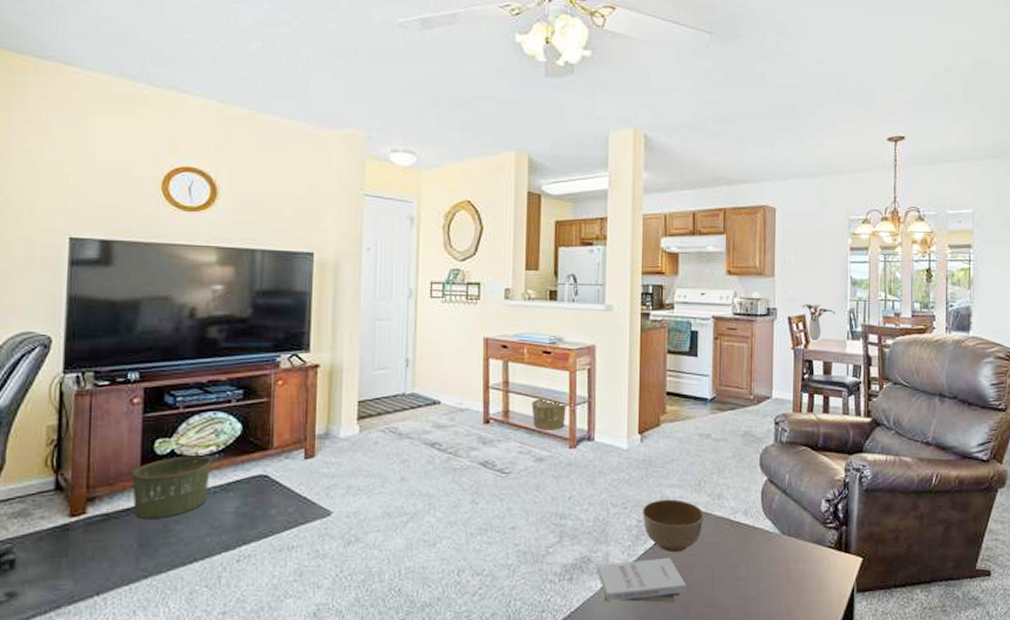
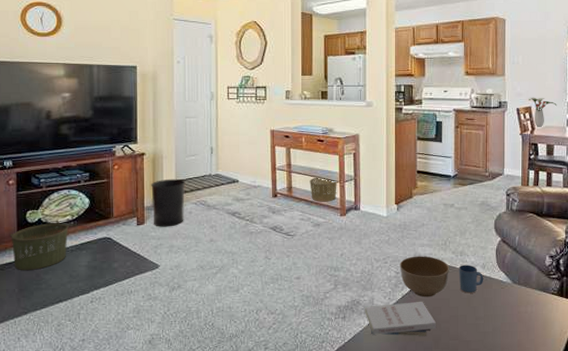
waste bin: none [325,398,372,462] -> present [151,178,186,227]
mug: none [715,511,746,547] -> present [458,265,484,294]

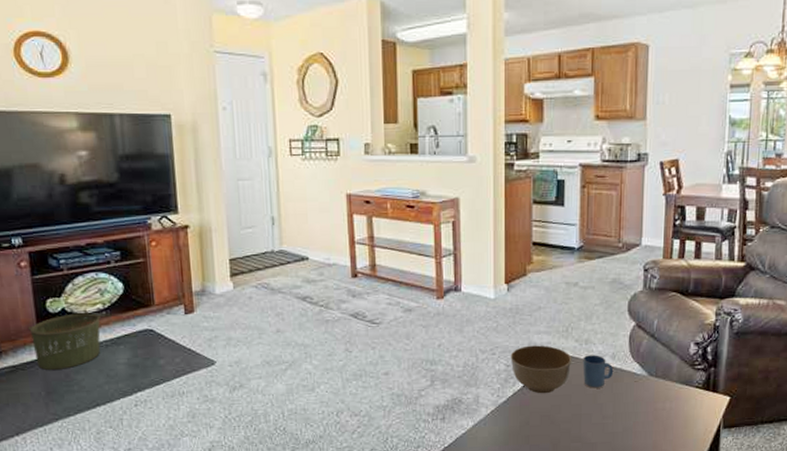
waste bin: present [151,178,186,227] -> none [199,256,243,316]
basket: present [310,177,337,202] -> none [398,252,432,283]
books: present [365,302,437,336] -> none [468,399,556,439]
flower arrangement: present [528,97,557,127] -> none [675,147,712,185]

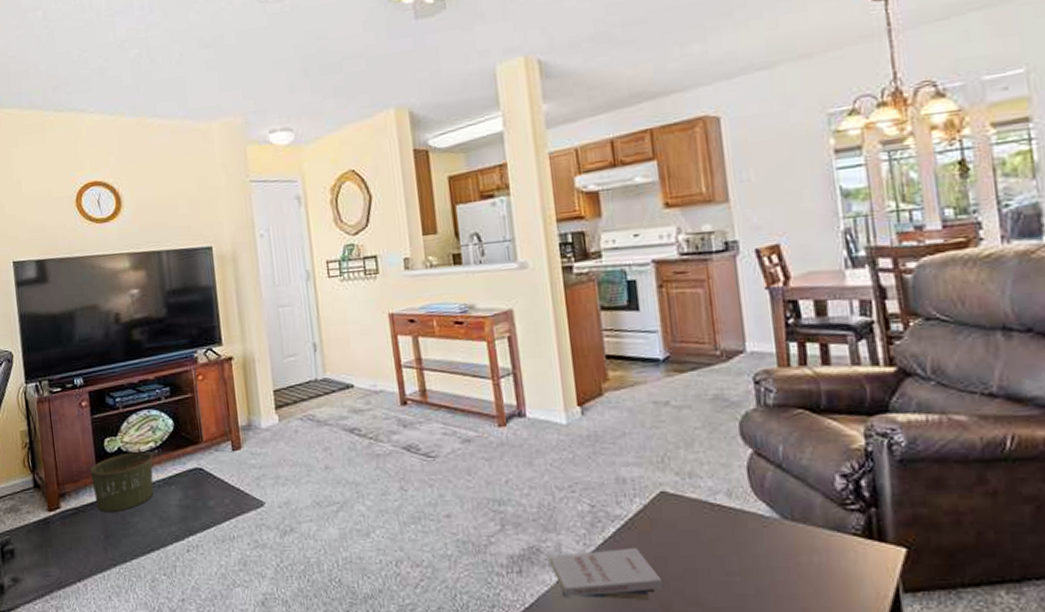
books: none [468,399,556,439] -> present [549,549,664,600]
bowl: present [510,345,572,394] -> none [594,480,675,542]
mug: present [583,355,614,389] -> none [688,491,733,536]

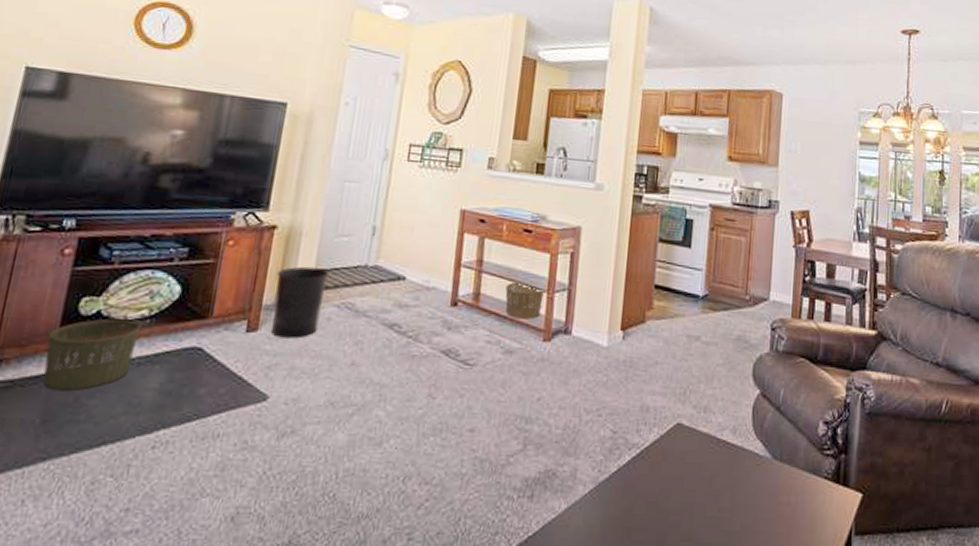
waste bin: none [244,387,289,452] -> present [271,266,330,339]
basket: none [449,374,490,409] -> present [505,282,544,320]
books: present [549,549,664,600] -> none [562,478,664,532]

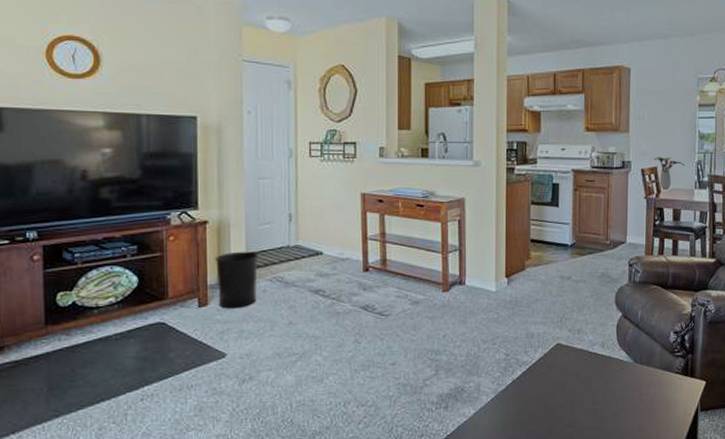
basket: present [43,318,144,390] -> none [35,306,113,365]
basket: present [505,282,544,320] -> none [407,248,439,276]
flower arrangement: none [806,198,842,240] -> present [654,156,685,190]

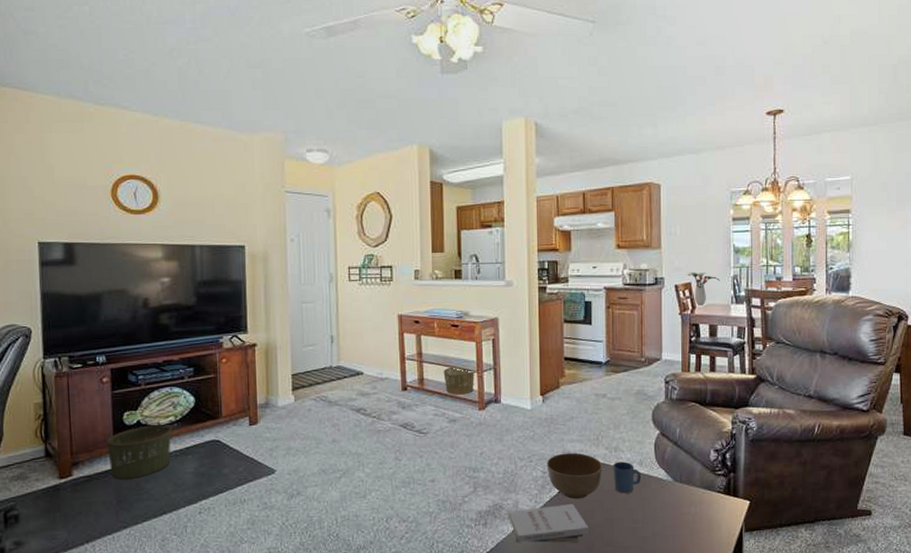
basket: none [35,306,113,365] -> present [105,425,173,479]
waste bin: present [215,251,259,309] -> none [264,372,304,427]
basket: none [407,248,439,276] -> present [443,367,475,395]
books: none [470,386,551,425] -> present [508,504,590,543]
bowl: none [509,335,566,382] -> present [546,453,603,499]
mug: none [575,343,603,376] -> present [613,461,642,494]

